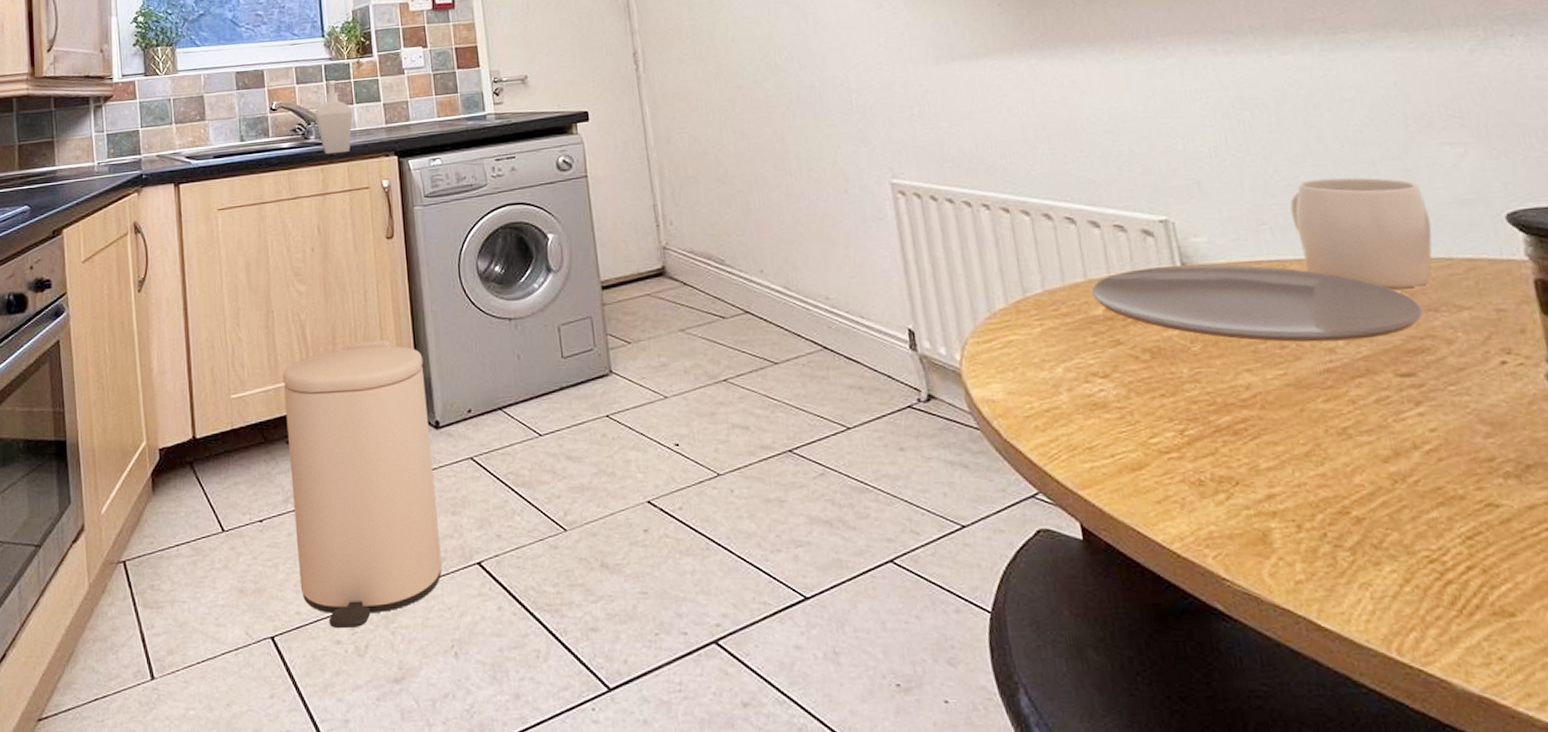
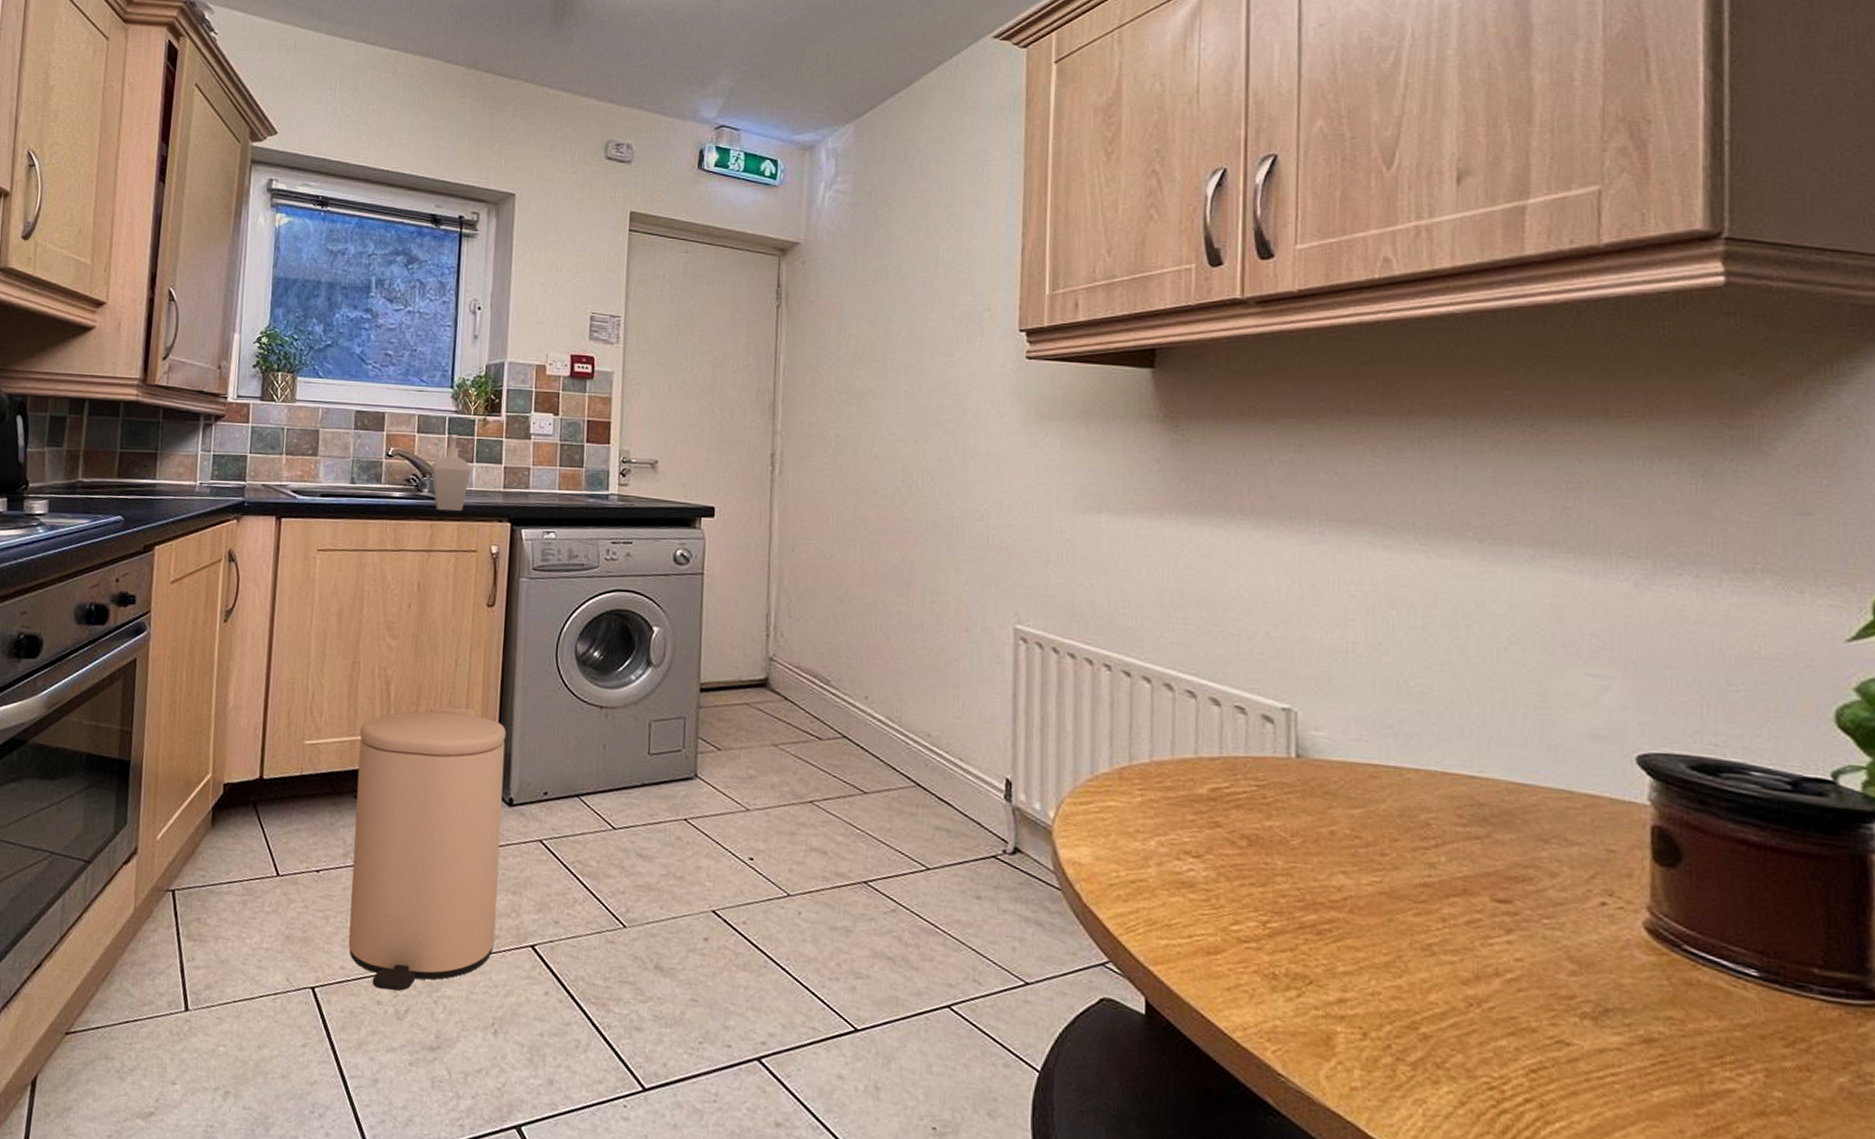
plate: present [1092,264,1424,342] -> none [1200,753,1532,860]
mug: present [1290,177,1432,289] -> none [1419,690,1558,815]

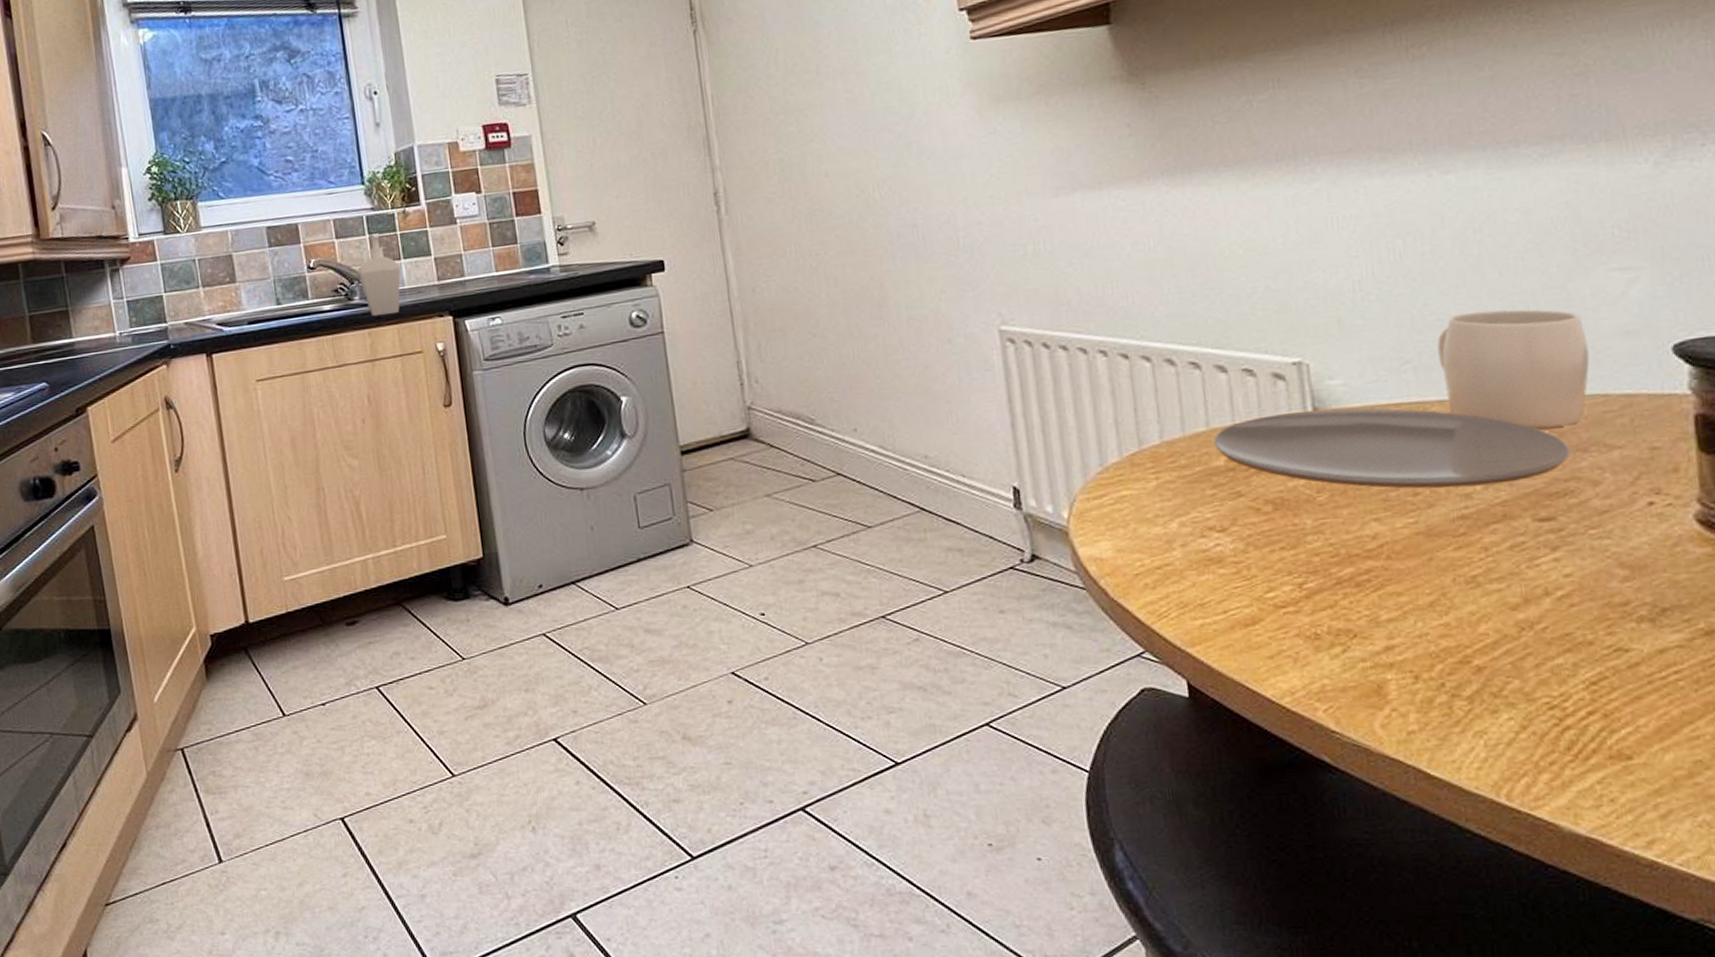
pedal bin: present [348,705,507,991] -> none [338,514,516,808]
plate: none [1200,753,1532,860] -> present [1214,408,1571,489]
mug: none [1419,690,1558,815] -> present [1437,309,1590,429]

